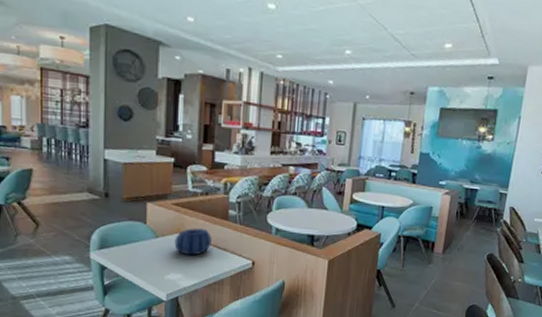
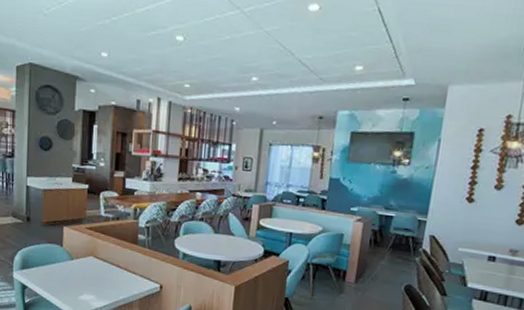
decorative bowl: present [174,228,212,256] -> none [87,251,122,278]

